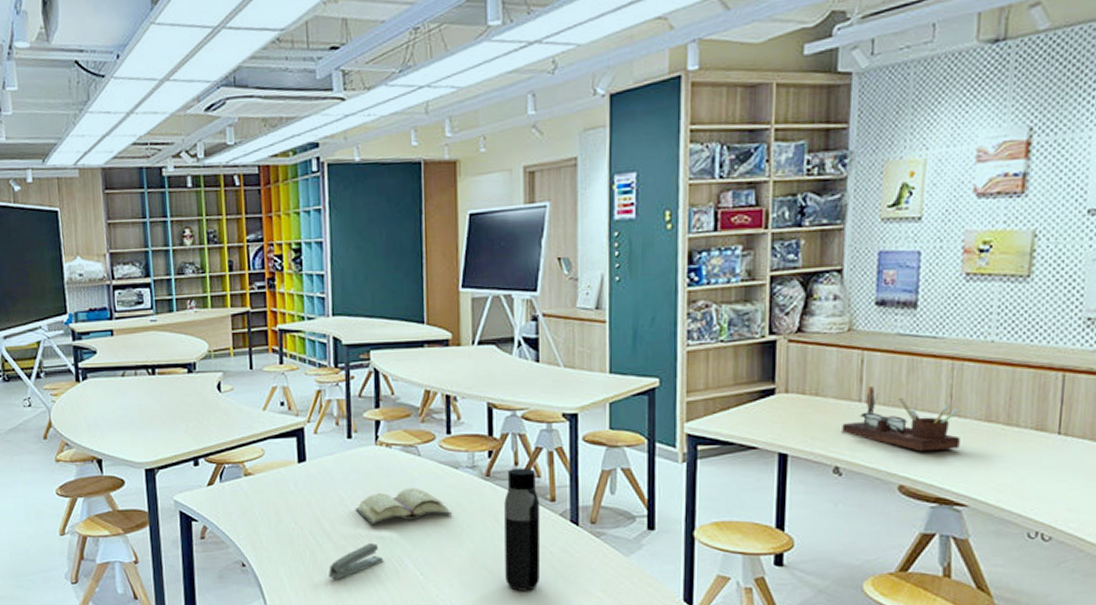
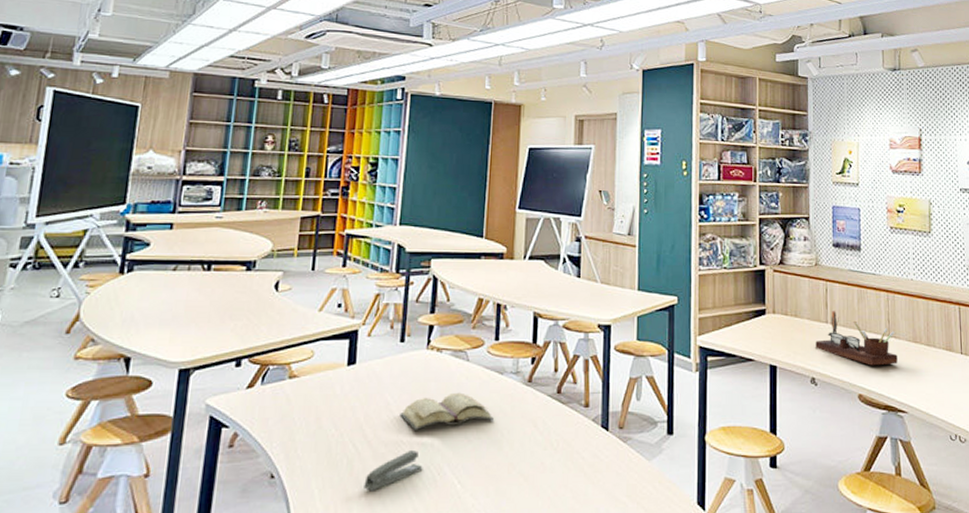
water bottle: present [504,468,541,591] -> none [540,374,576,498]

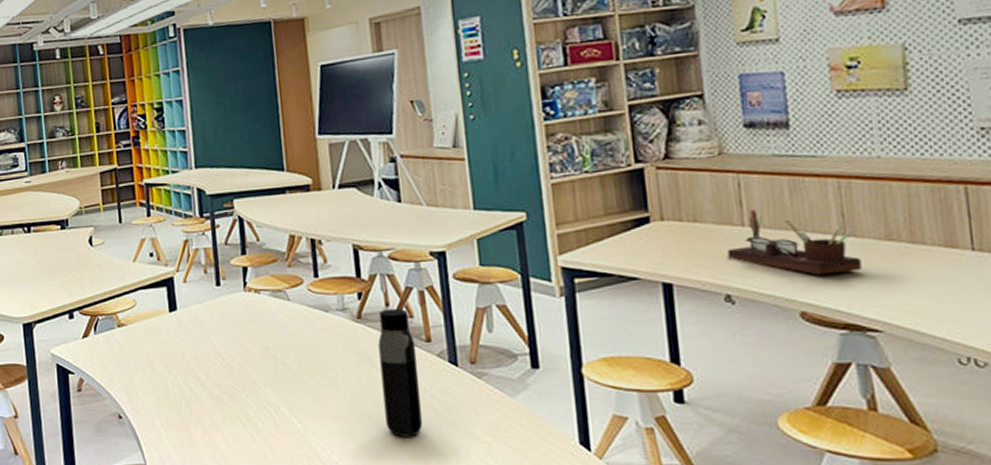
stapler: present [364,451,423,491] -> none [205,391,260,430]
diary: present [400,392,495,432] -> none [228,332,327,373]
water bottle: none [540,374,576,498] -> present [378,308,422,437]

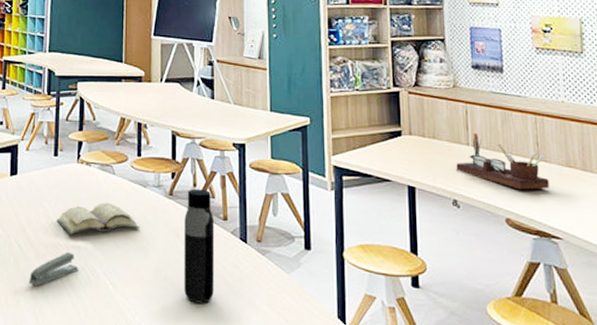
stapler: none [205,391,260,430] -> present [29,253,79,287]
diary: none [228,332,327,373] -> present [56,202,140,236]

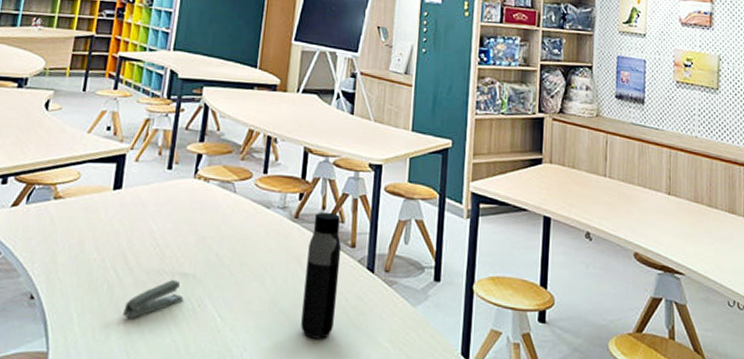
diary: present [56,202,140,236] -> none [163,224,259,261]
desk organizer: present [456,133,549,190] -> none [592,164,677,224]

